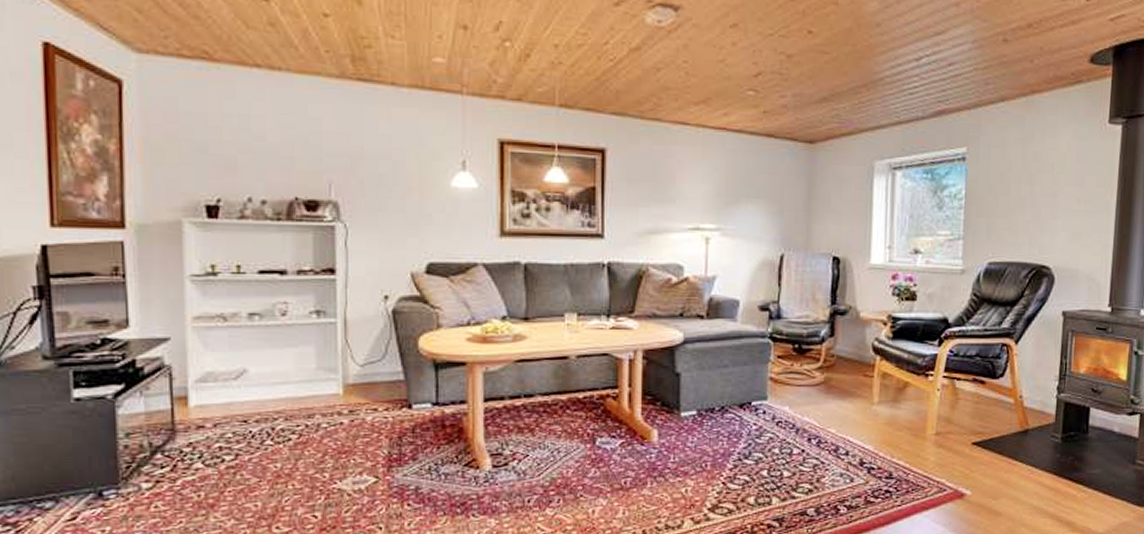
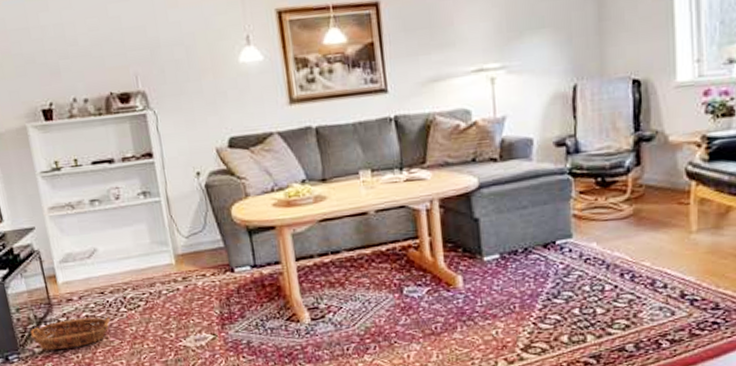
basket: none [139,450,250,486] -> present [30,317,111,350]

